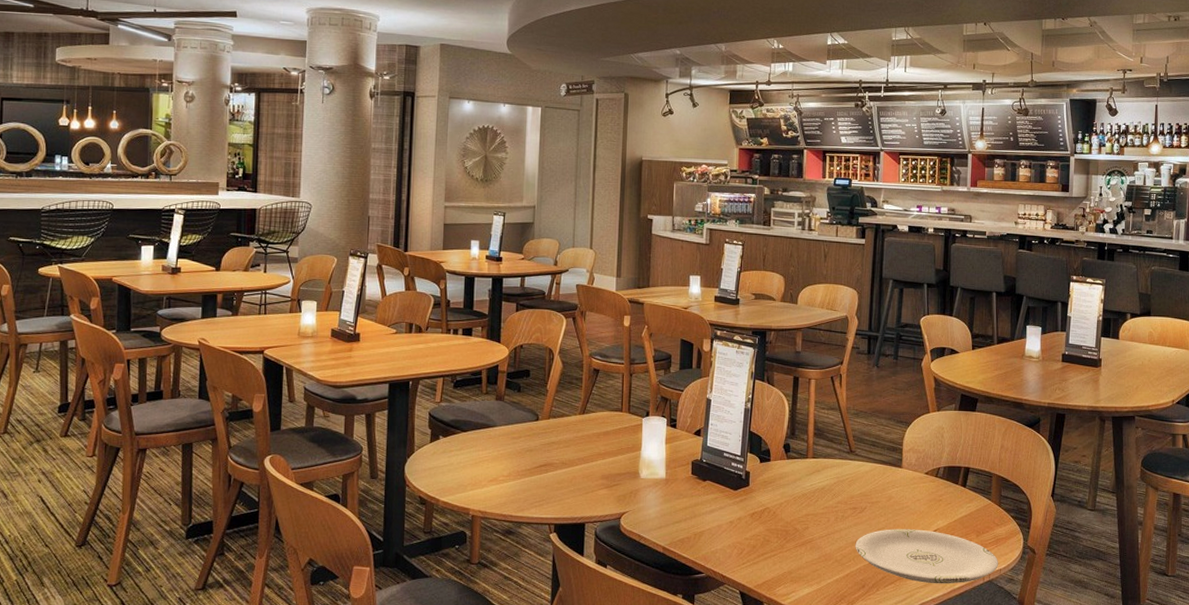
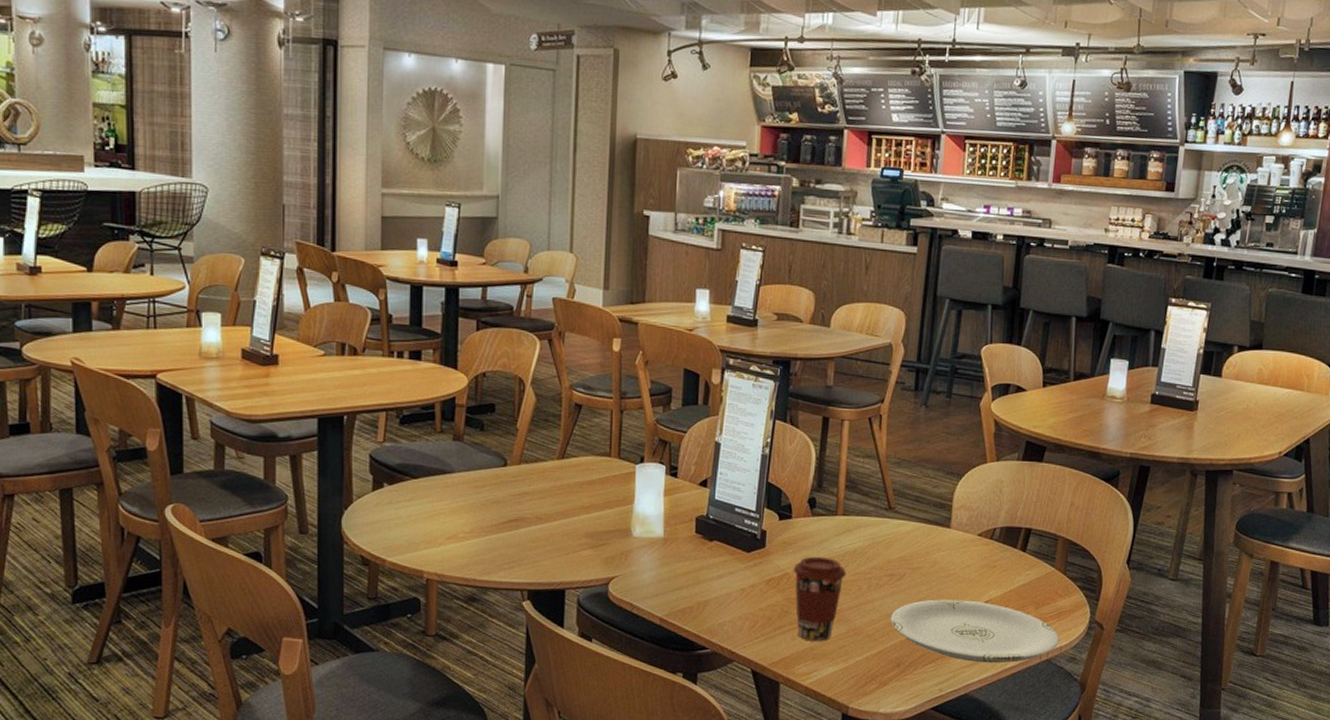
coffee cup: none [772,493,817,566] -> present [793,556,846,642]

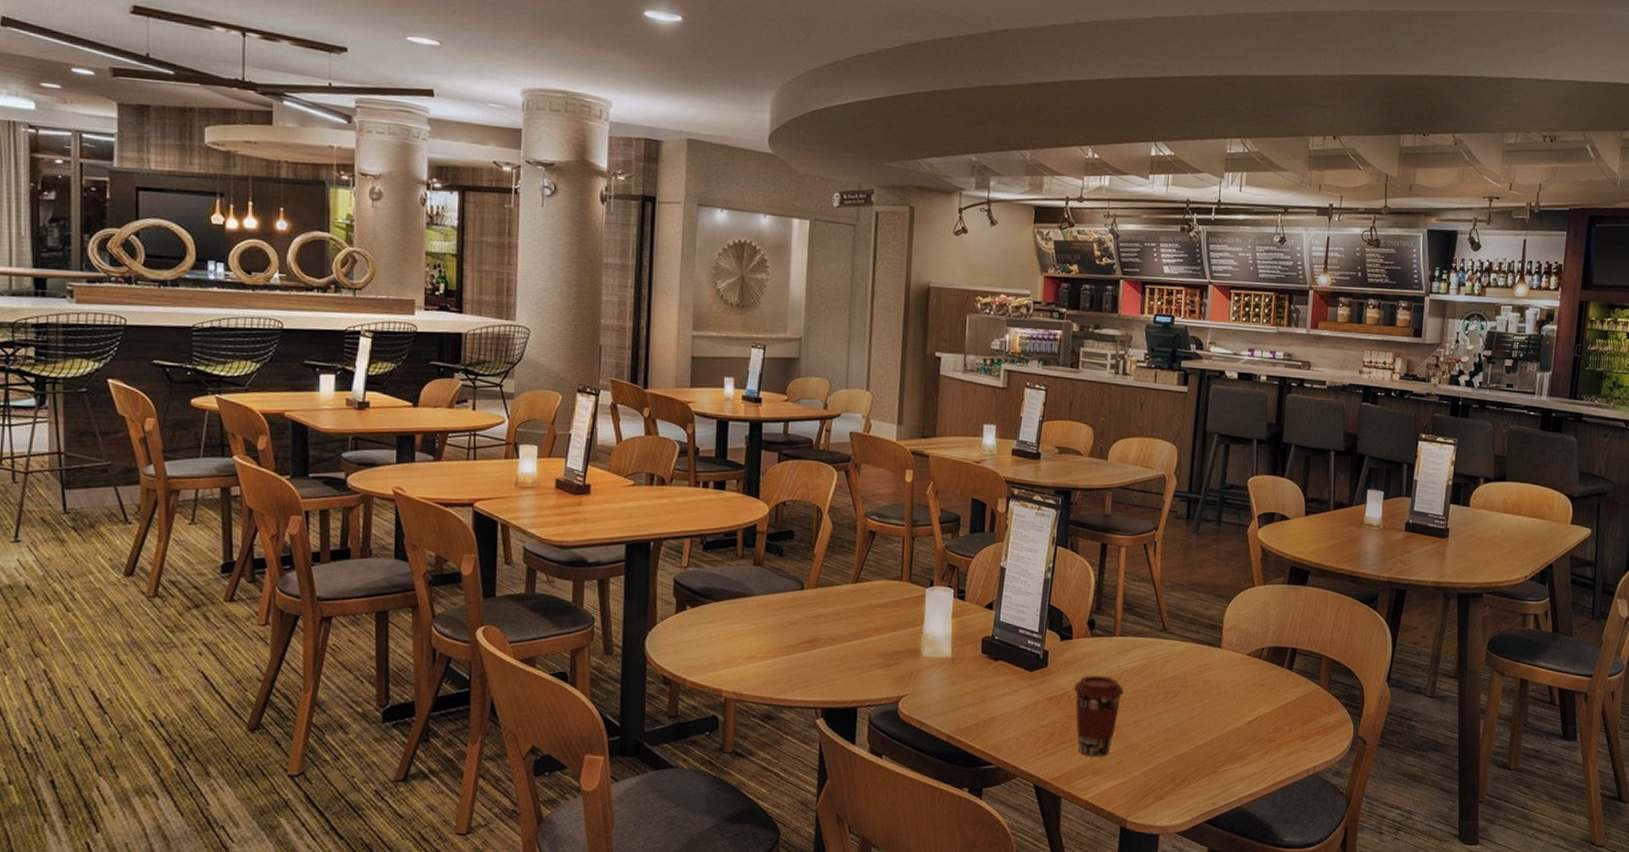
plate: present [890,599,1059,664] -> none [1166,716,1325,778]

